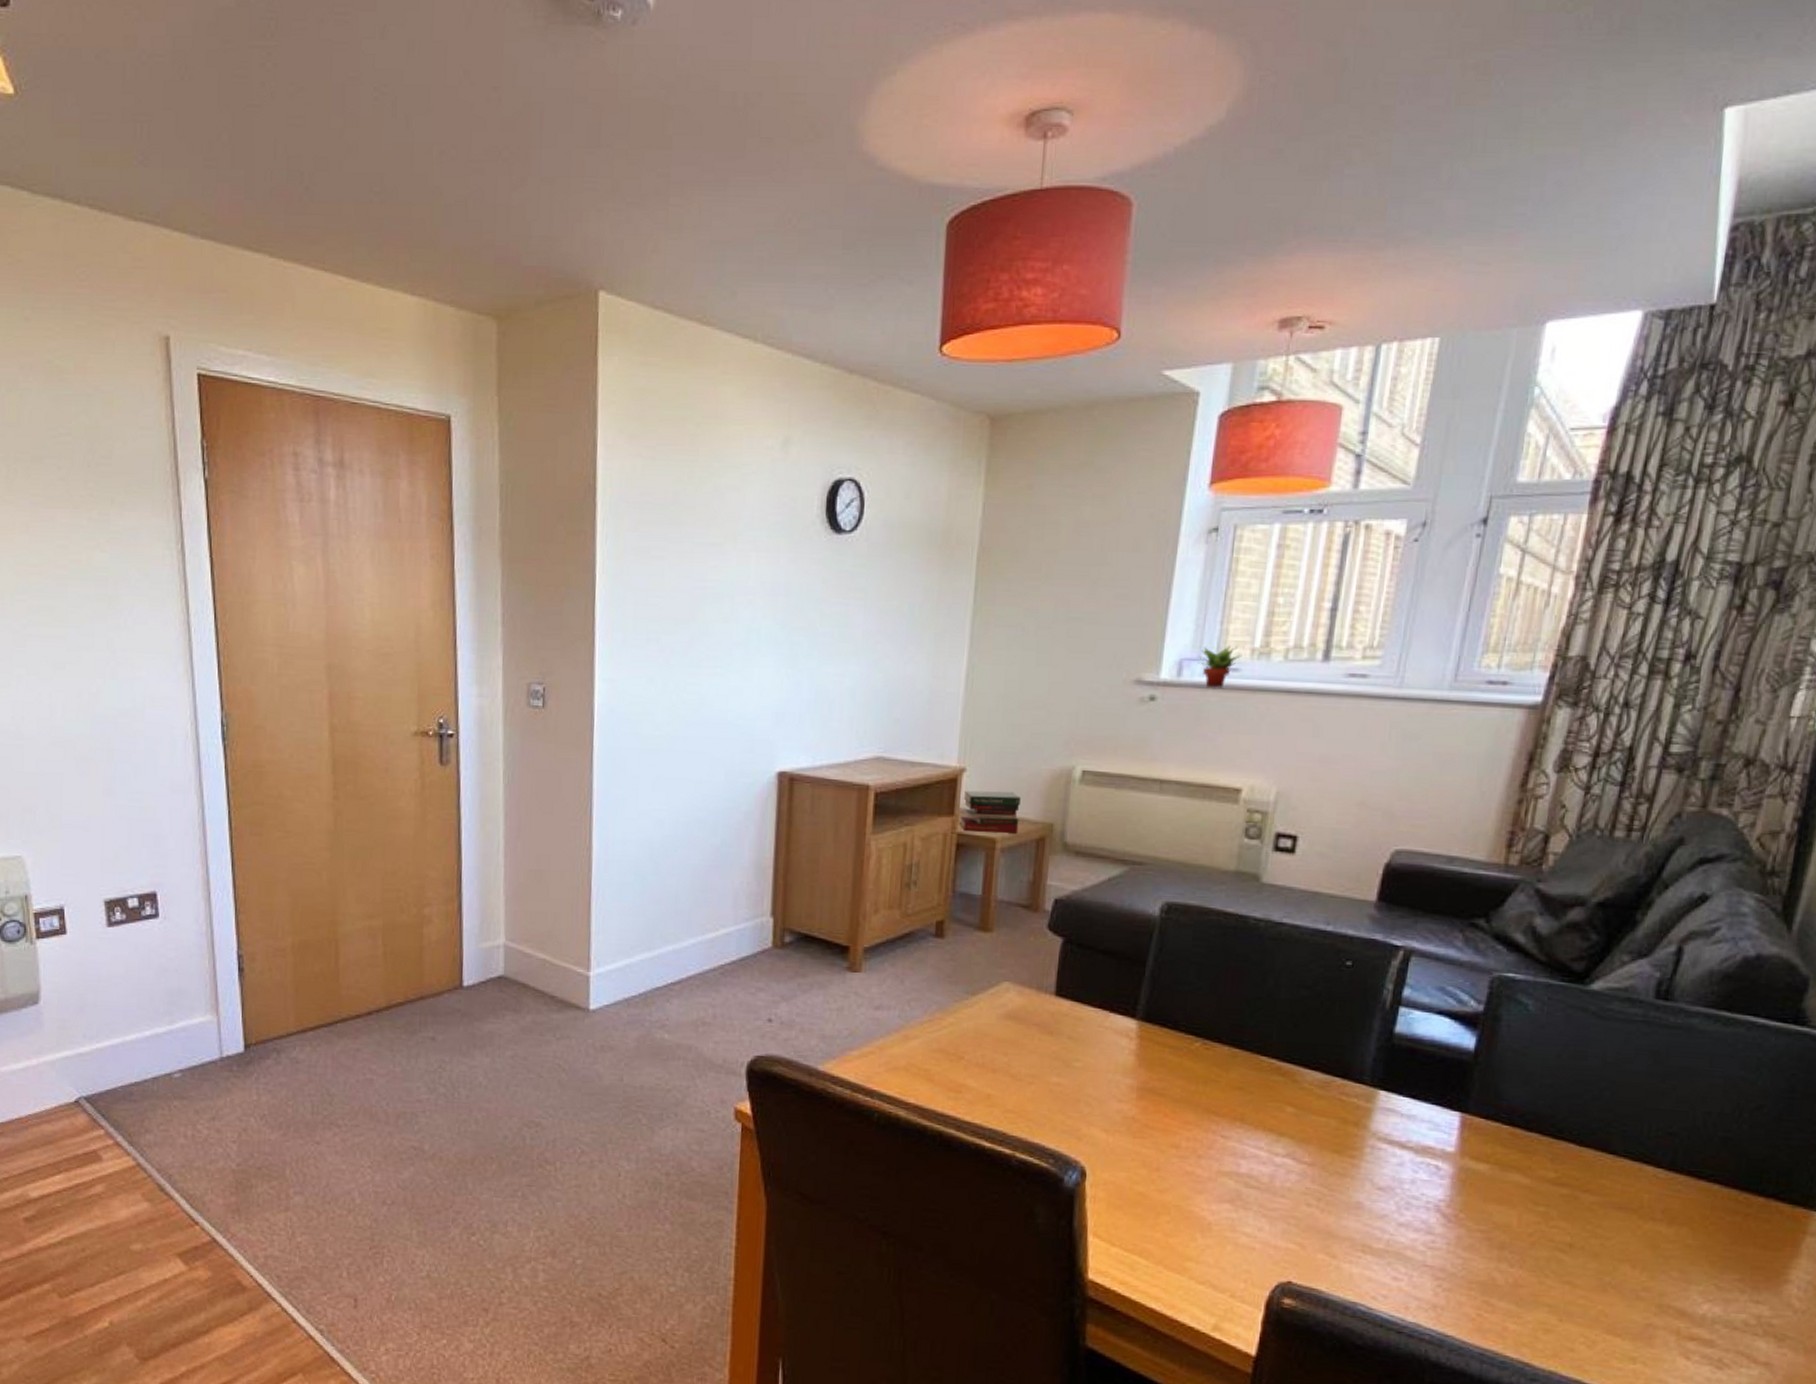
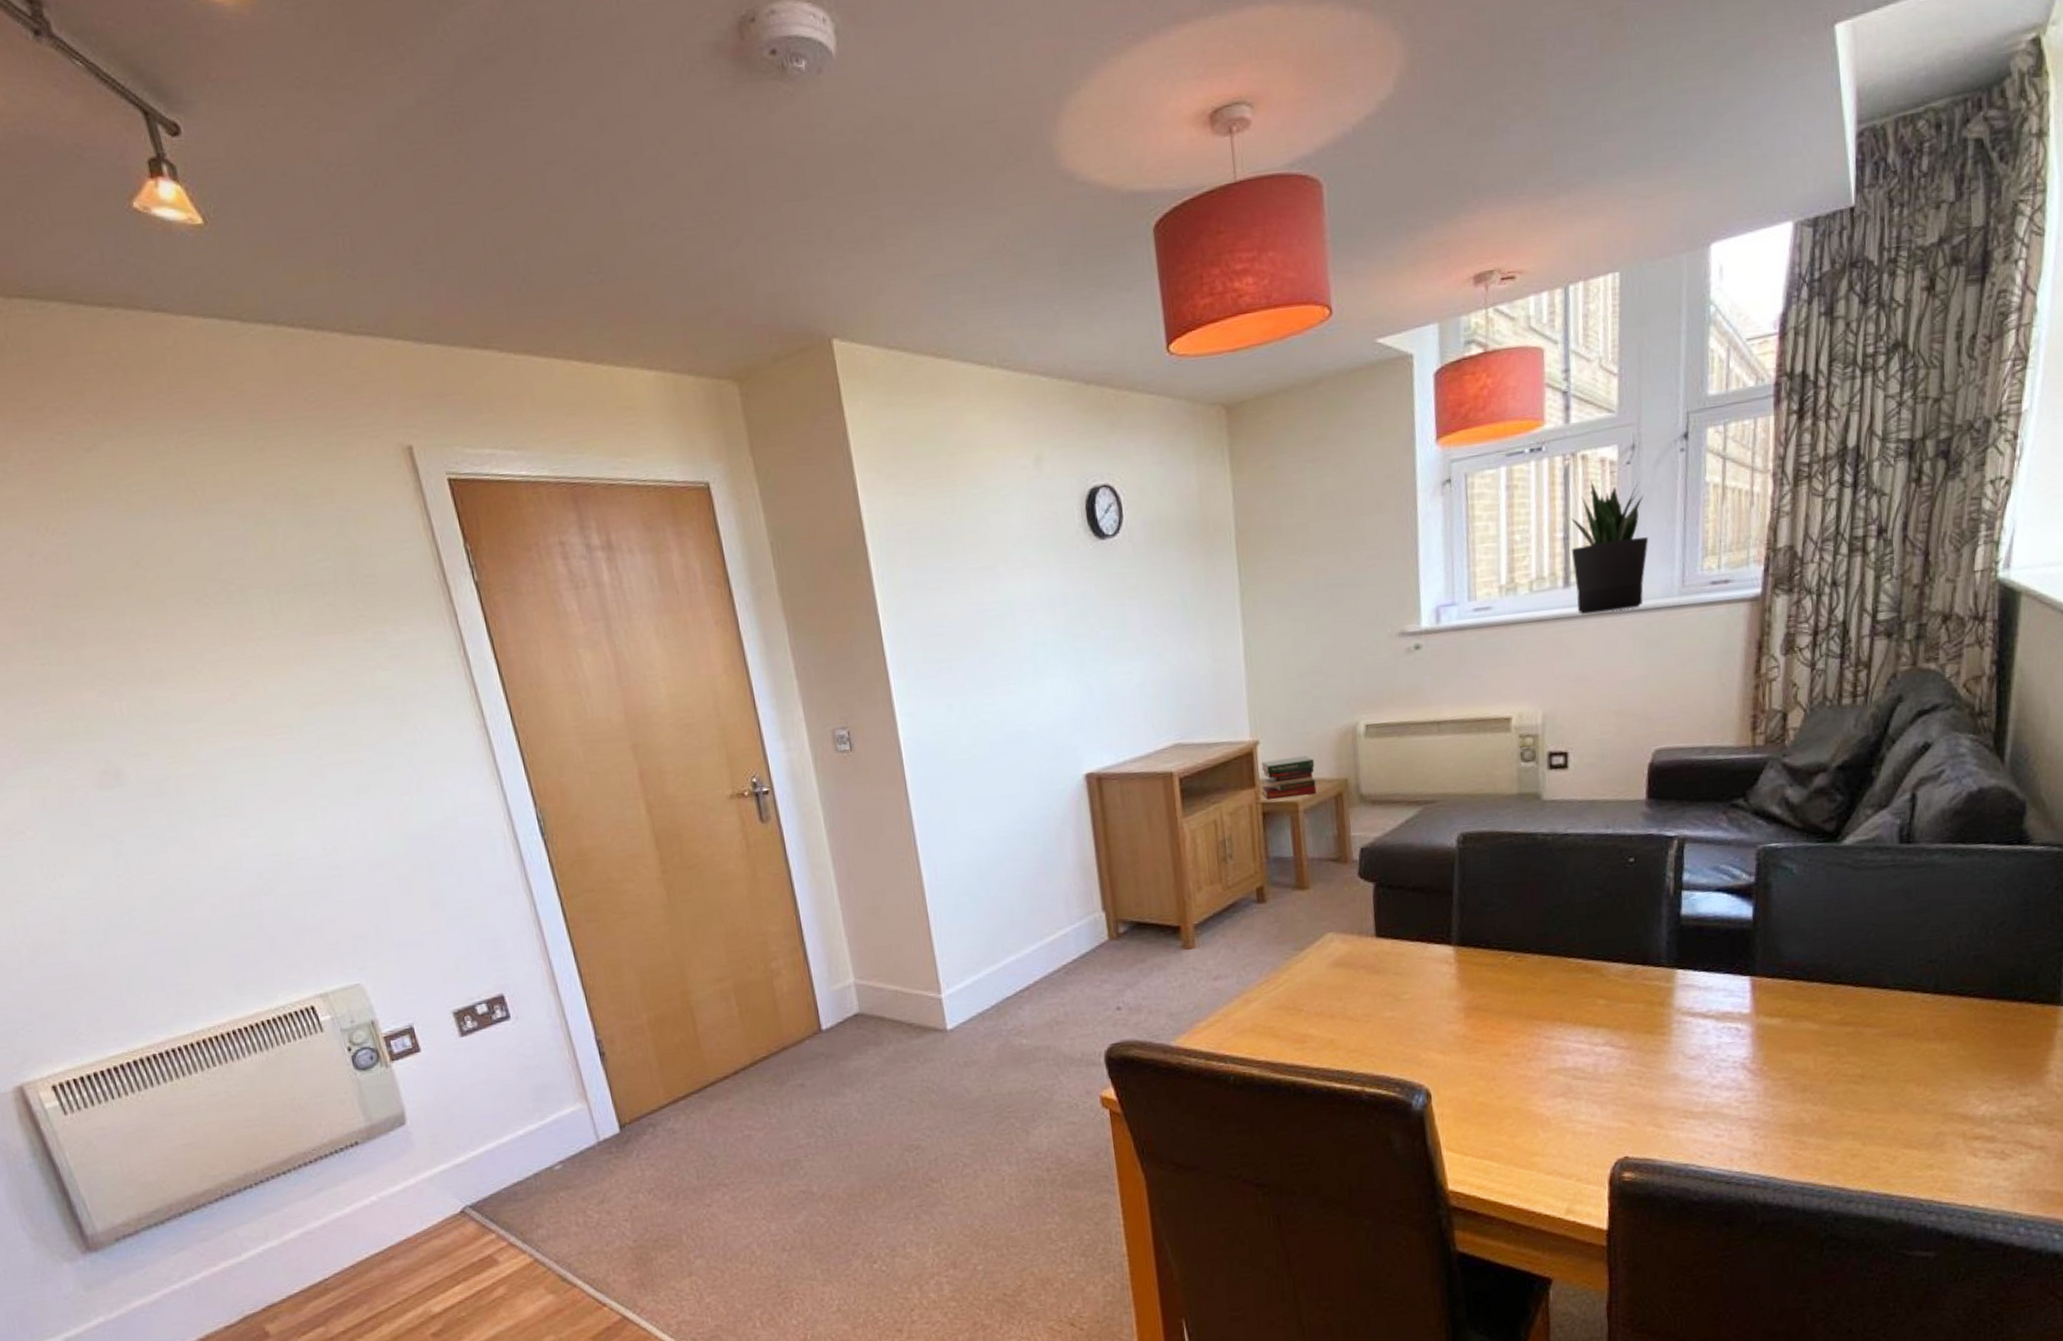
succulent plant: present [1197,644,1241,689] -> none [1452,585,1491,630]
planter: none [1333,553,1428,695] -> present [1570,480,1649,615]

